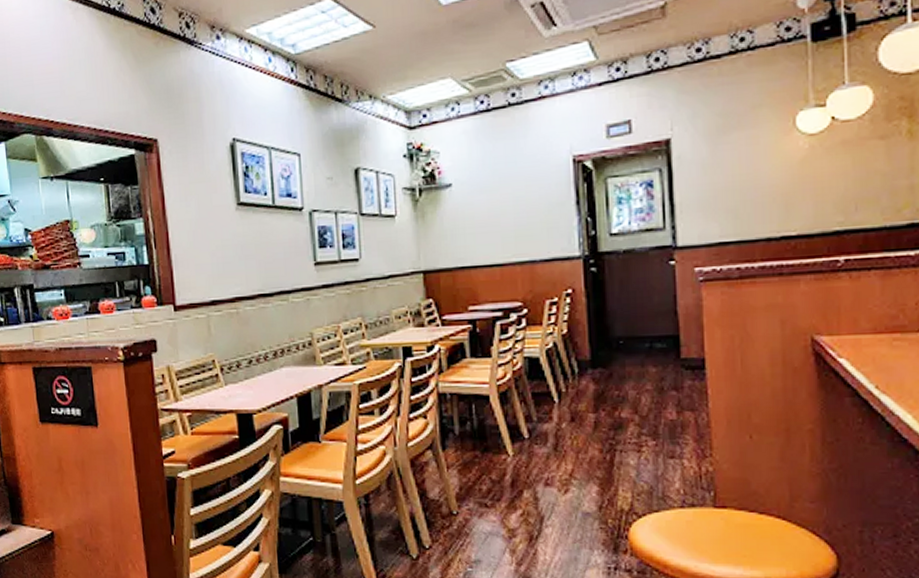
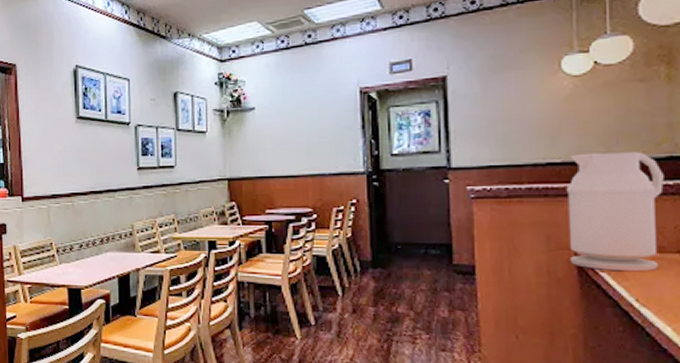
water jug: none [802,220,905,356] -> present [566,152,664,272]

